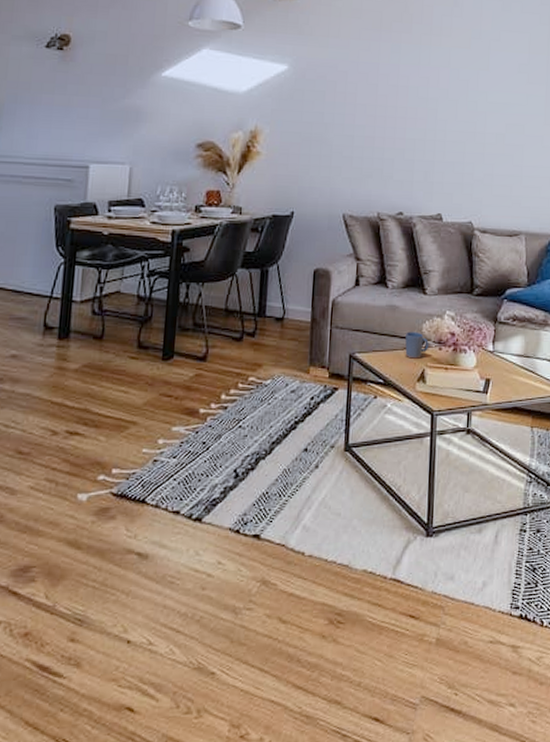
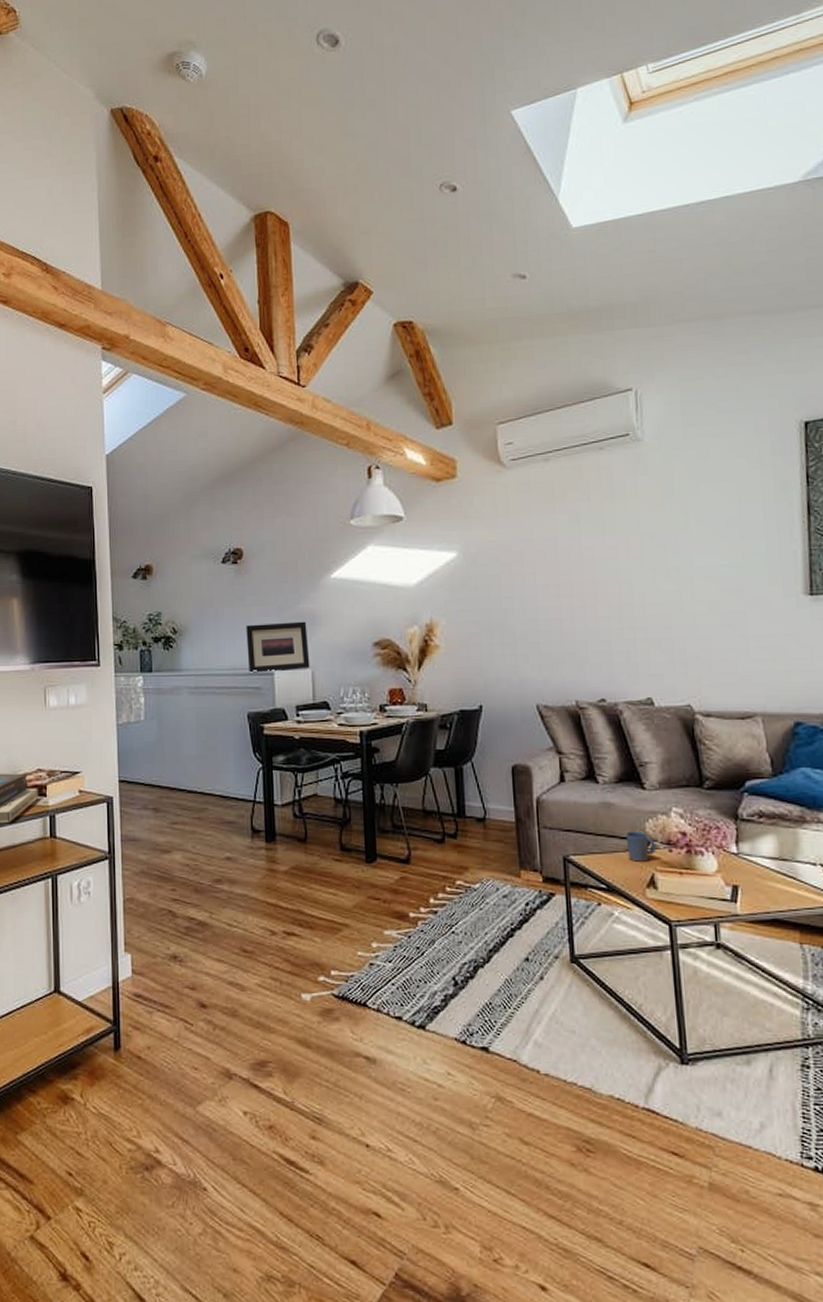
picture frame: none [62,114,131,165] -> present [246,621,310,673]

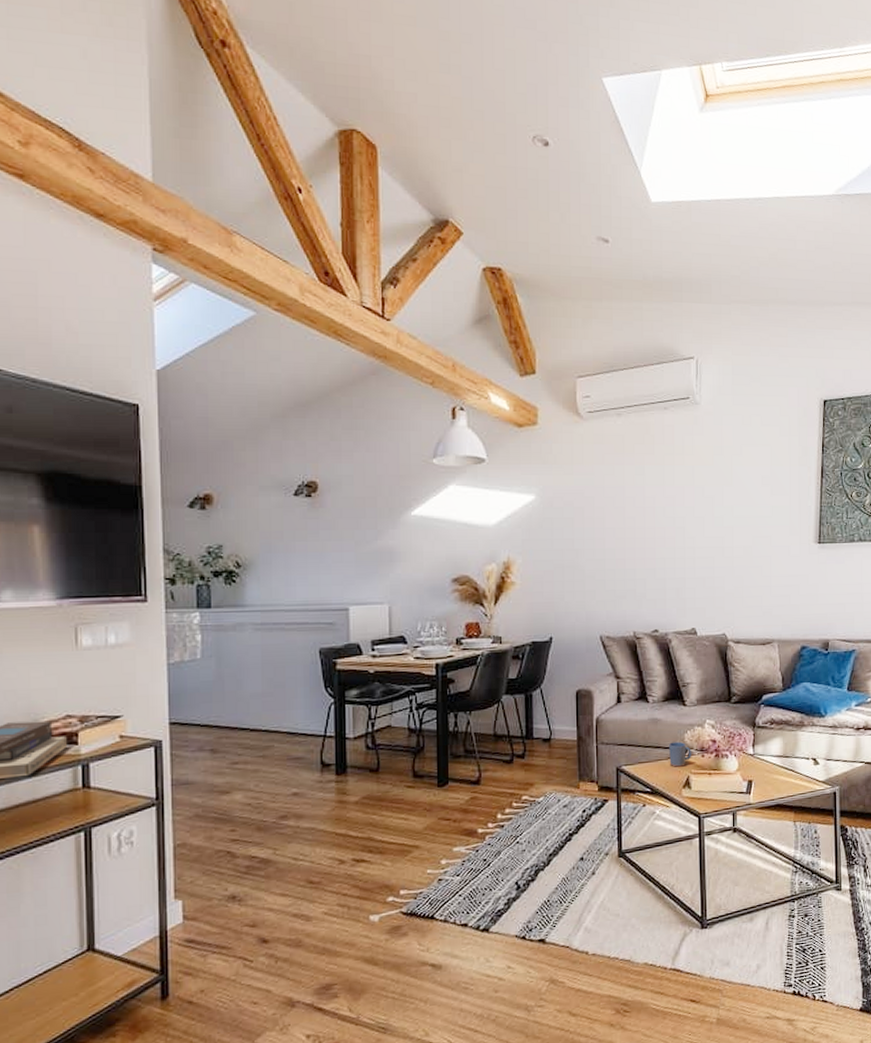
picture frame: present [246,621,310,673] -> none [320,557,387,608]

